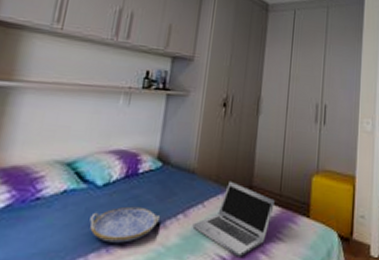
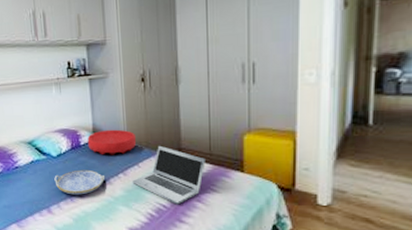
cushion: none [147,156,206,189] -> present [87,129,136,155]

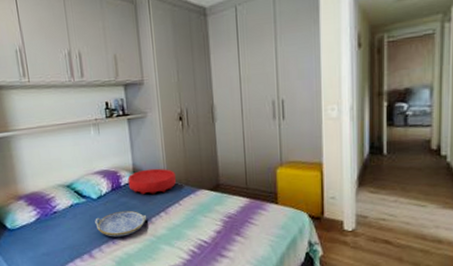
laptop: present [132,145,205,205] -> none [174,182,243,240]

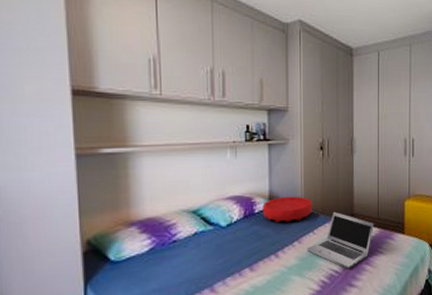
serving tray: present [95,210,147,237] -> none [221,239,280,269]
laptop: none [174,182,243,240] -> present [307,211,374,269]

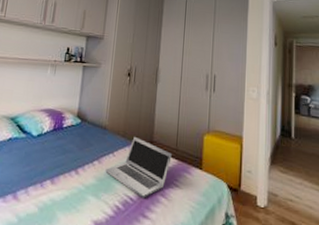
cushion: present [262,196,312,223] -> none [69,115,115,141]

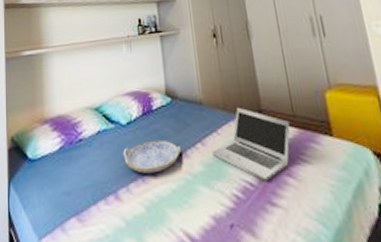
serving tray: none [28,152,81,181] -> present [123,139,182,174]

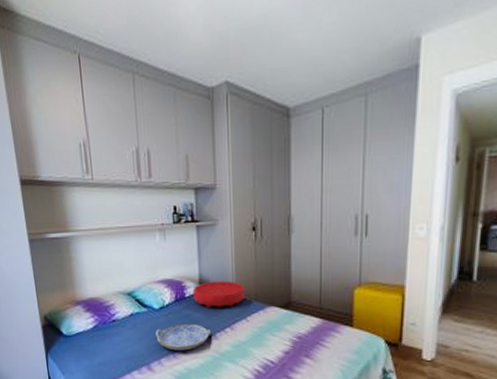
cushion: none [159,90,213,121] -> present [193,280,244,308]
laptop: present [212,107,290,182] -> none [240,298,315,361]

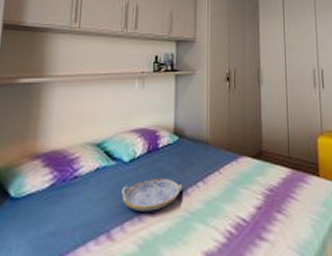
cushion: present [193,280,244,308] -> none [166,130,218,160]

